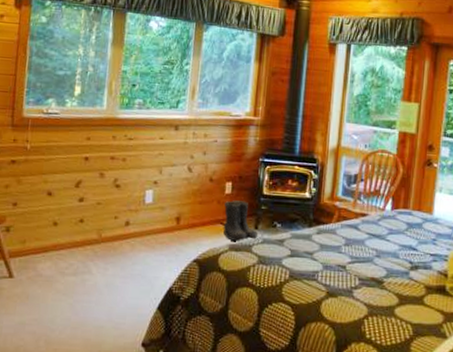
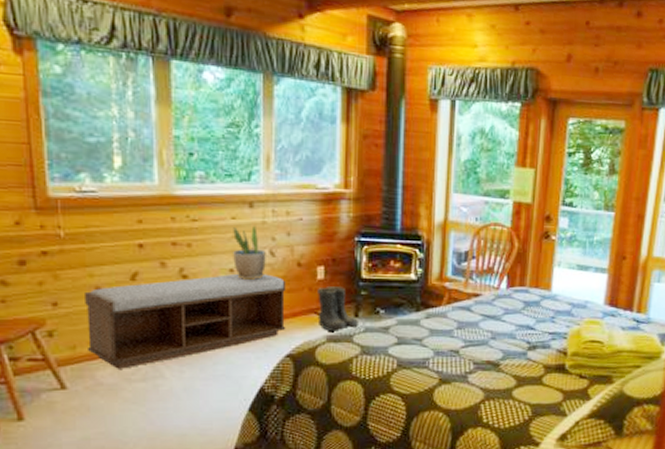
bench: none [34,185,199,263] -> present [85,273,287,369]
potted plant: none [158,145,185,191] -> present [233,225,266,280]

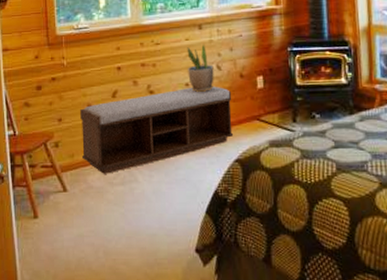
boots: present [317,286,361,334] -> none [259,94,299,139]

